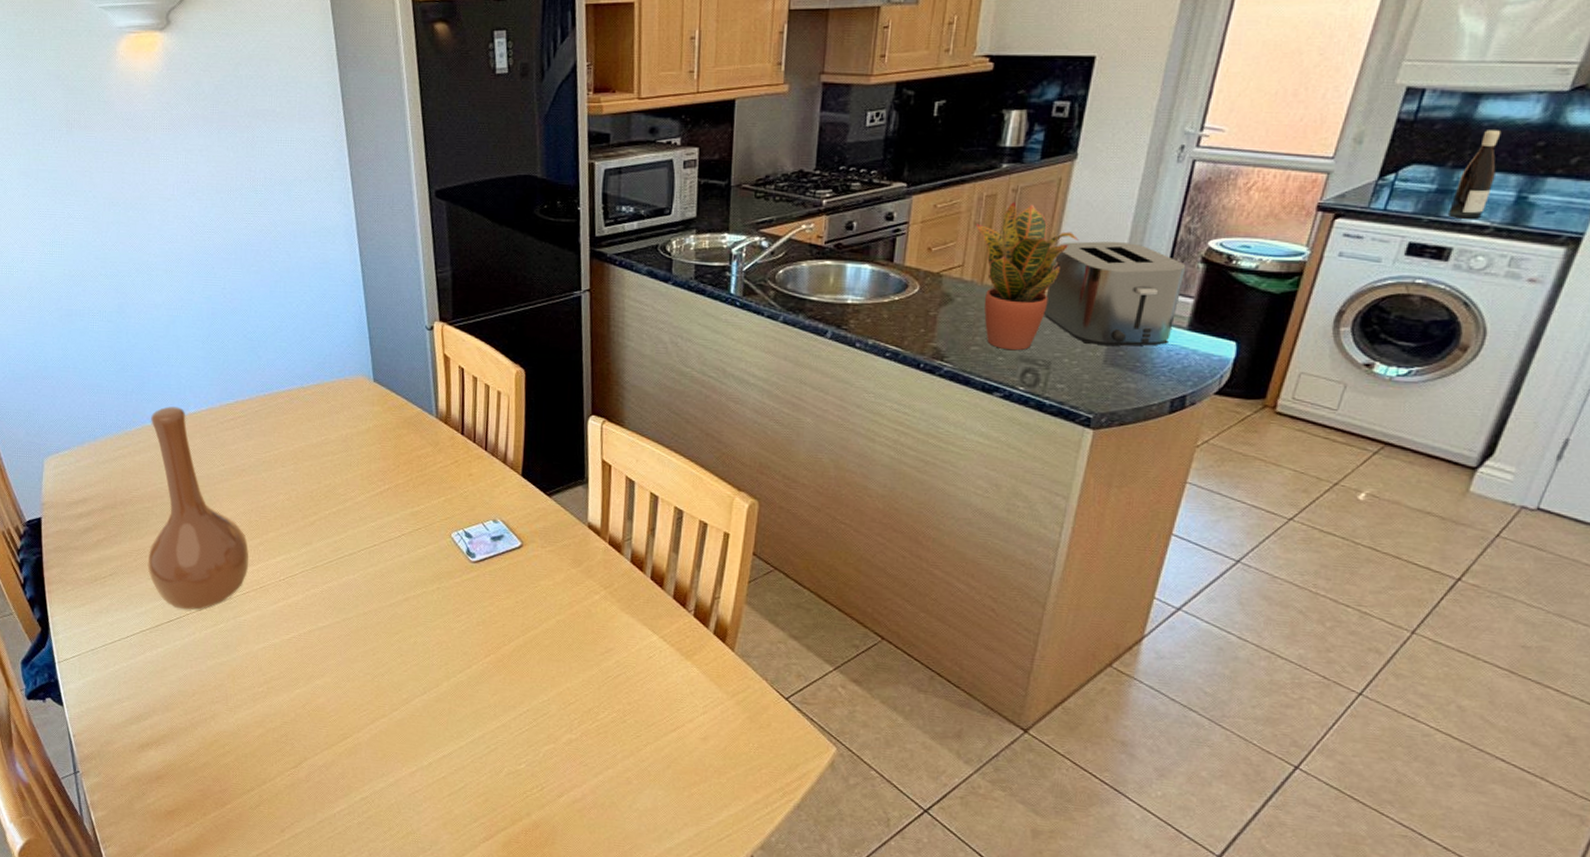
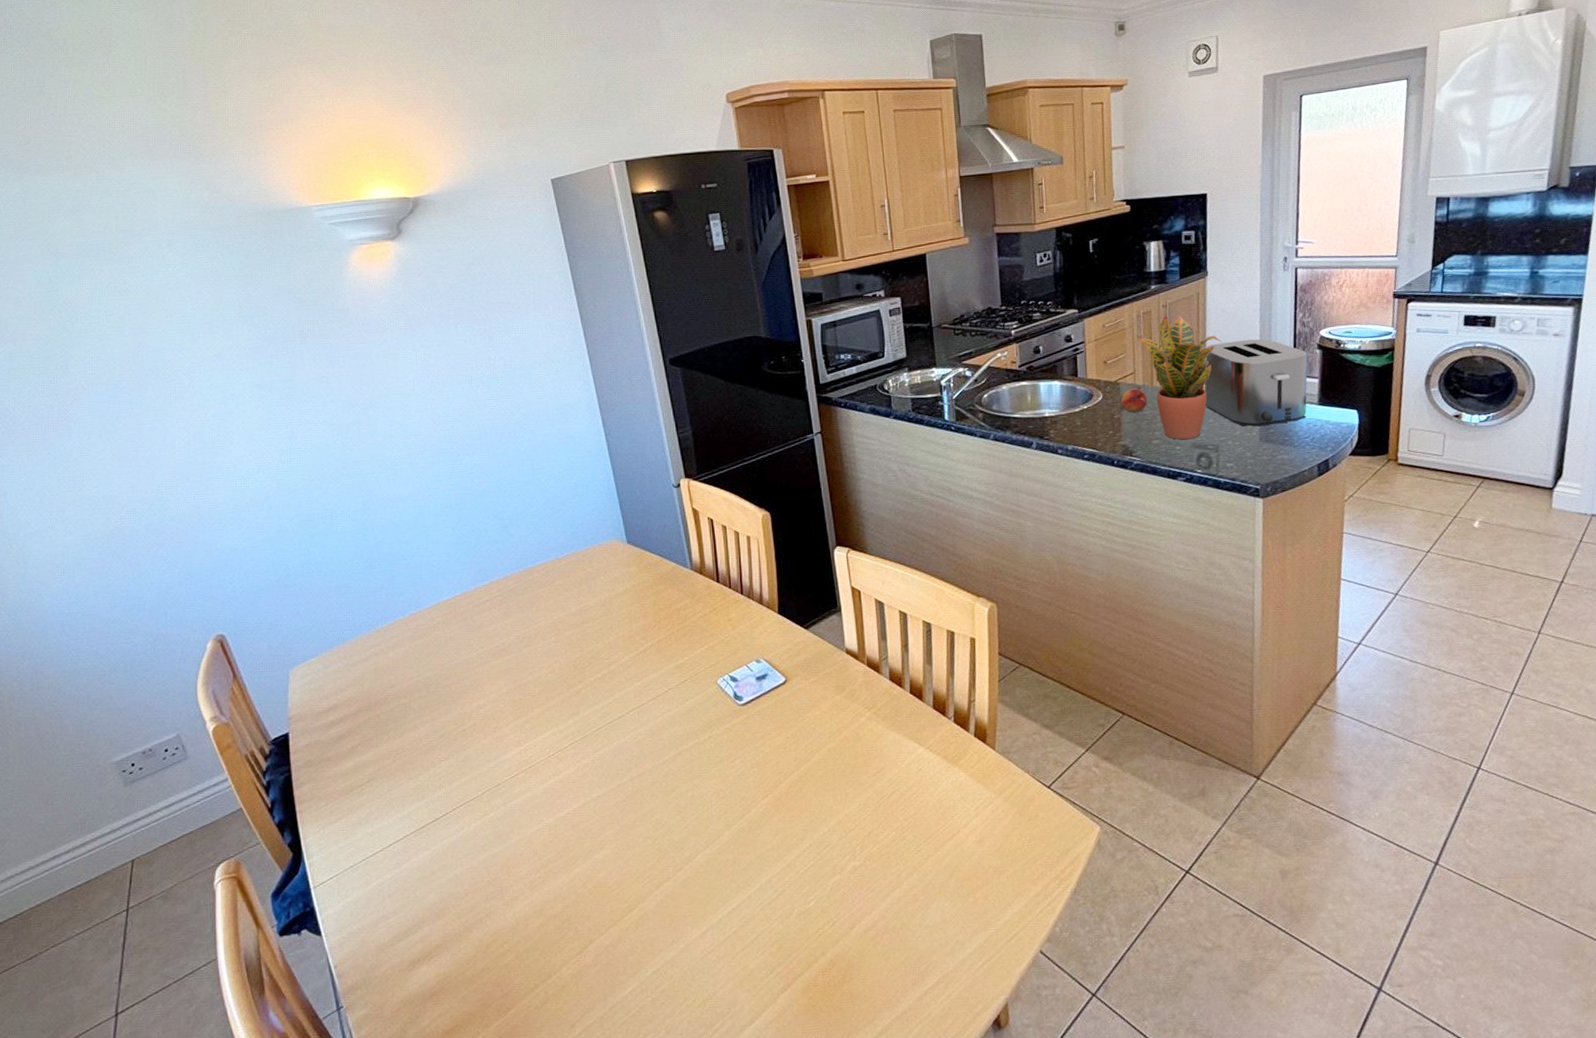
vase: present [147,405,249,610] -> none [403,595,515,805]
fruit: none [940,283,974,311] -> present [1120,388,1148,412]
bottle: present [1448,130,1502,220] -> none [1486,224,1513,294]

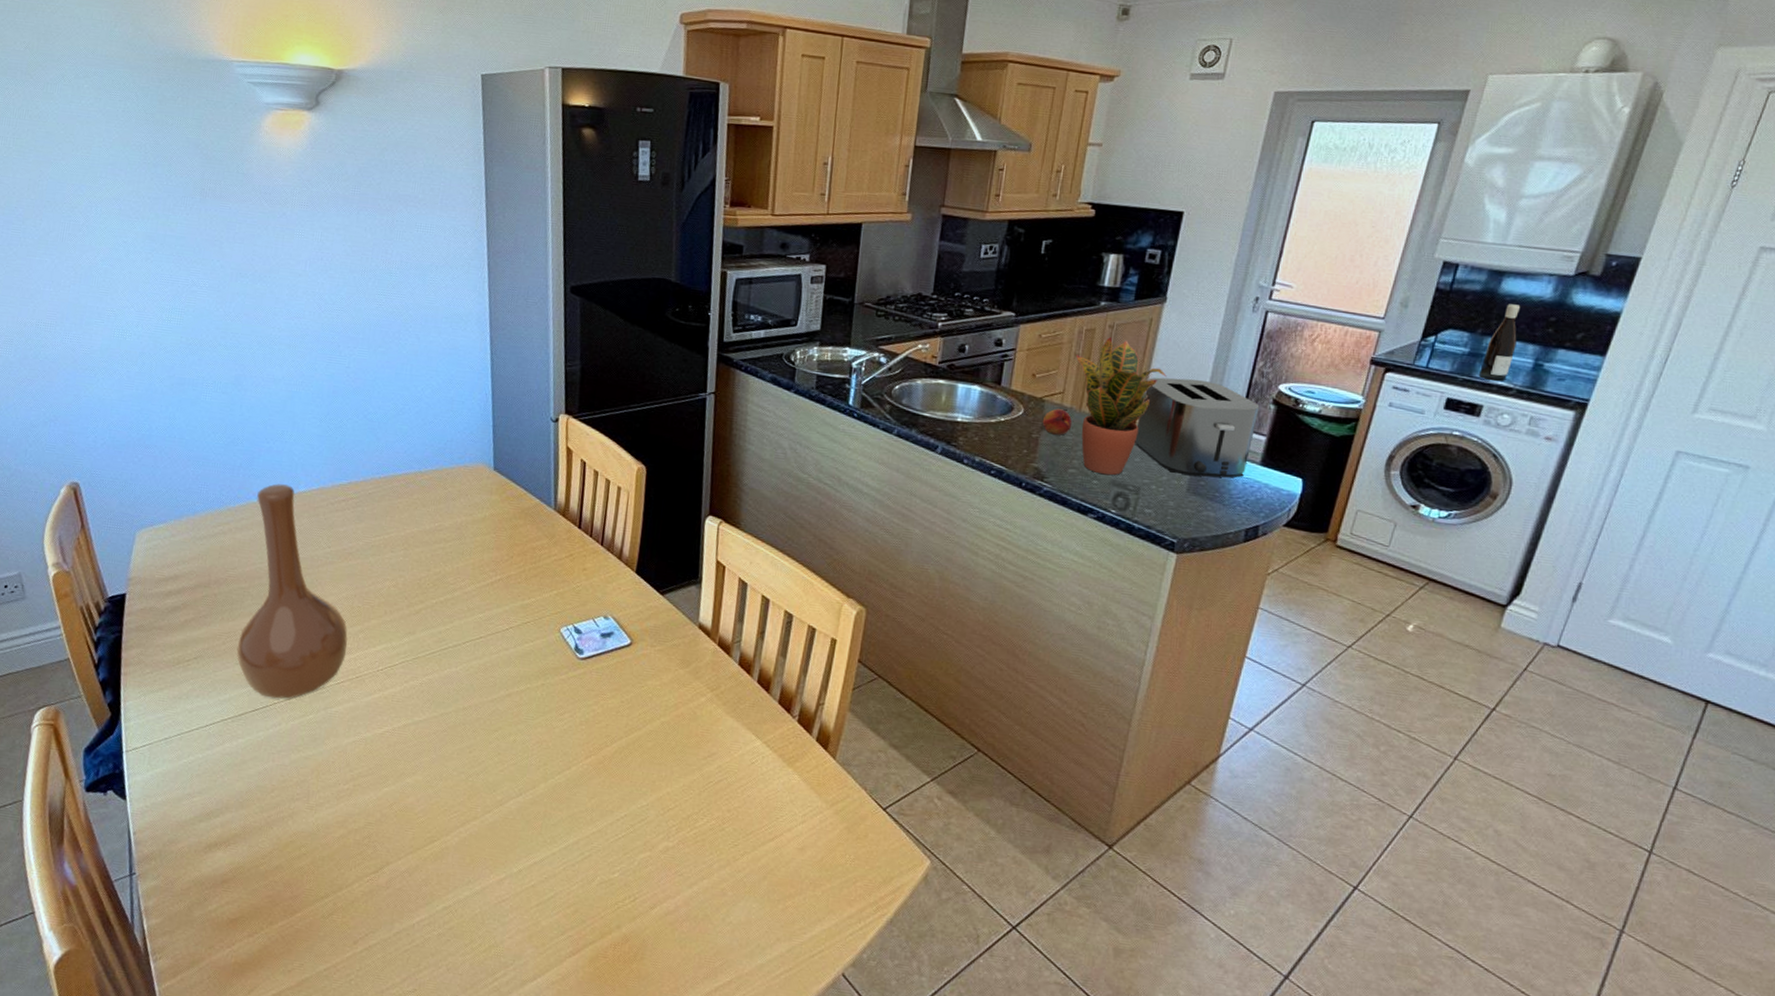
vase: none [403,595,515,805] -> present [236,483,348,699]
bottle: none [1486,224,1513,294] -> present [1479,304,1521,382]

